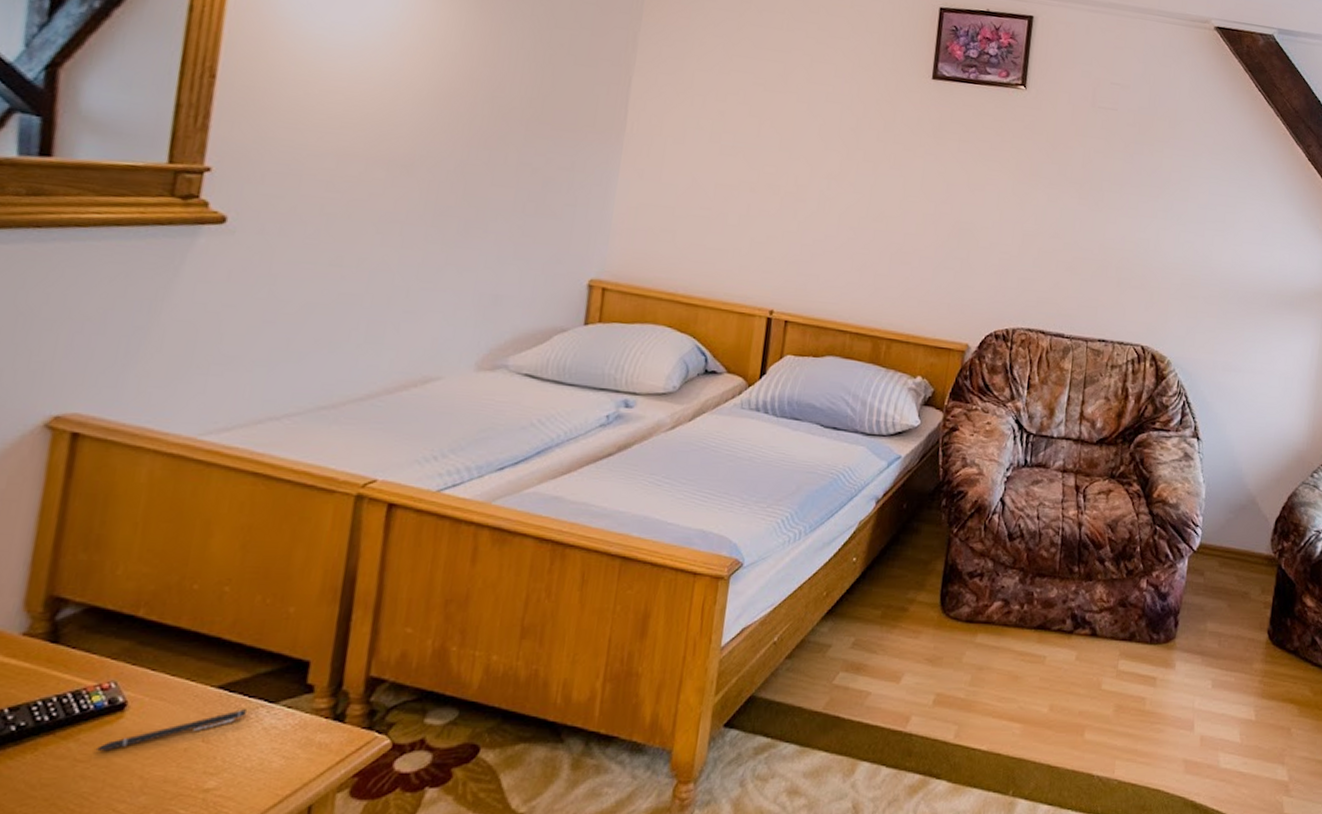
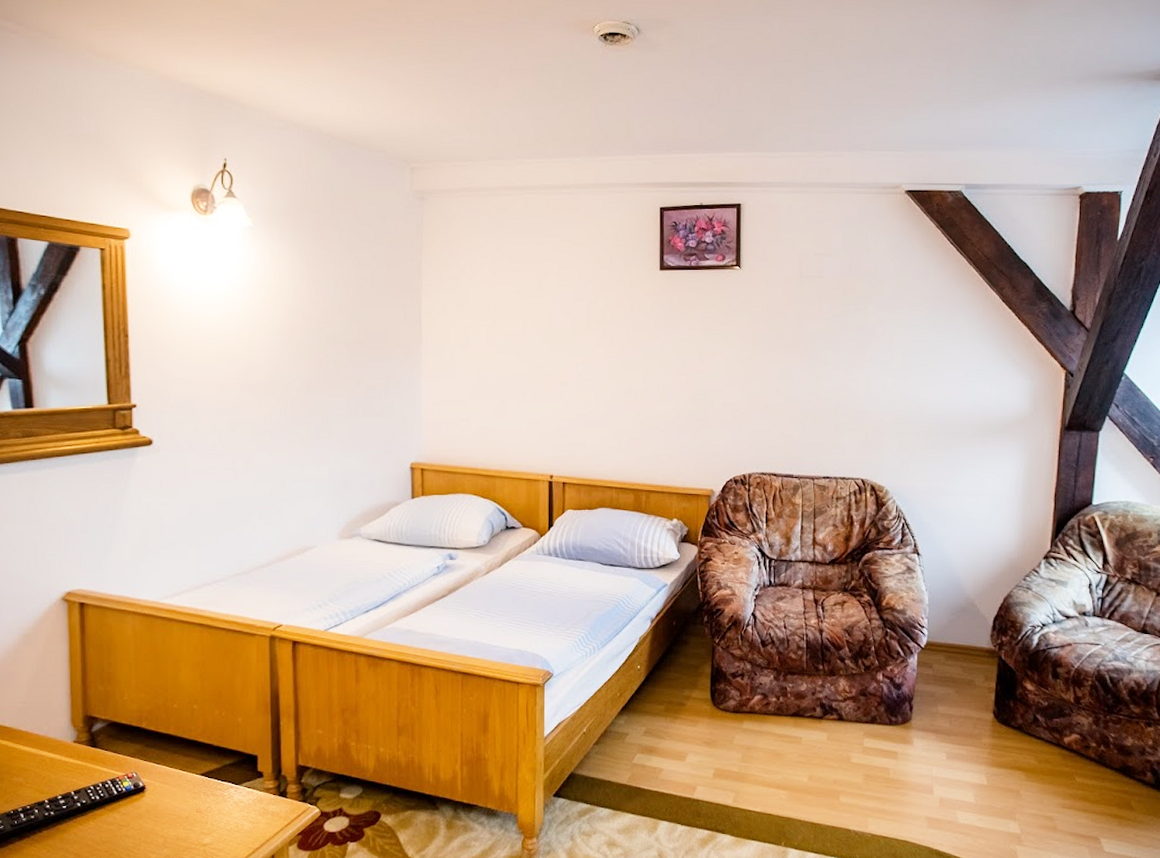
pen: present [95,709,246,750] -> none [131,790,221,818]

